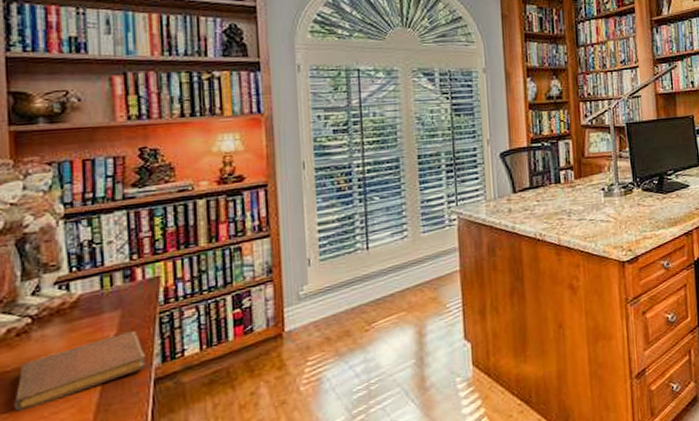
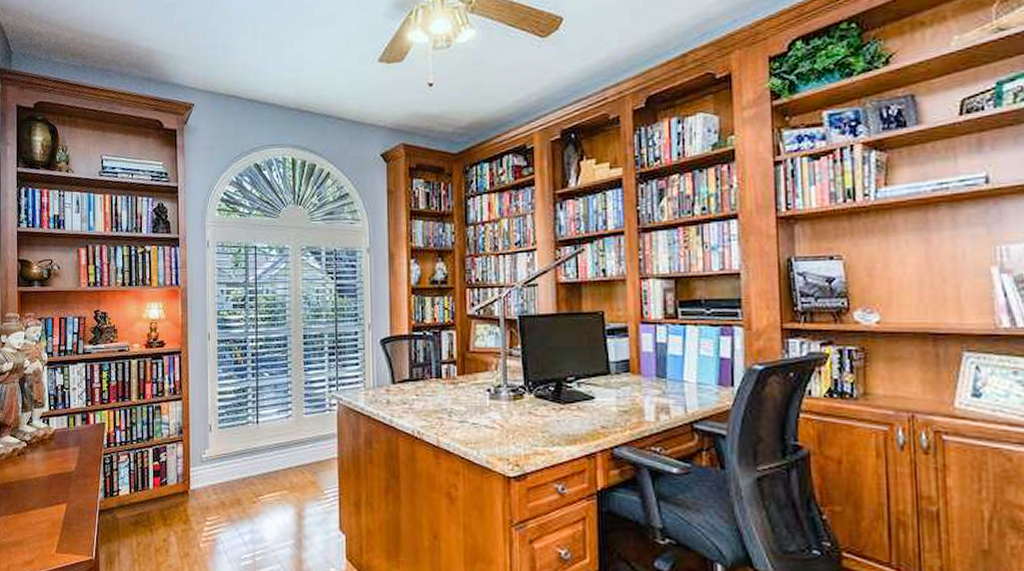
notebook: present [14,331,145,412] -> none [15,466,94,516]

